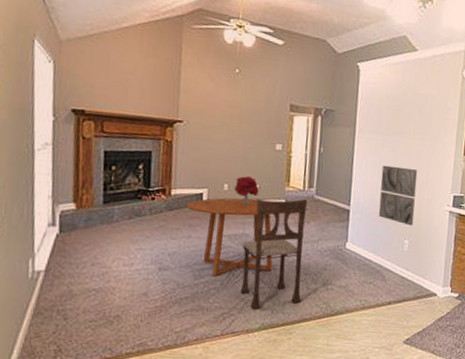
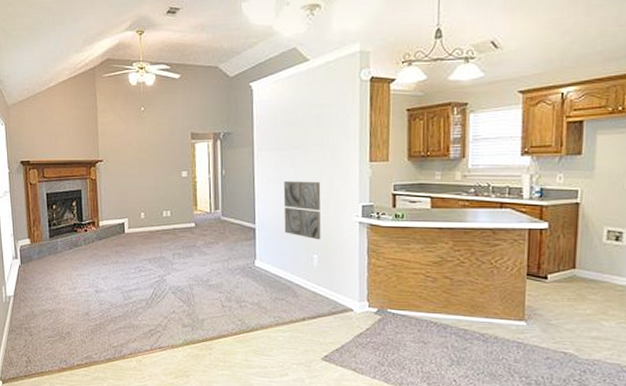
dining table: present [186,198,273,277] -> none [112,224,190,297]
bouquet: present [234,176,259,205] -> none [150,204,171,231]
dining chair: present [240,198,308,309] -> none [162,220,218,326]

